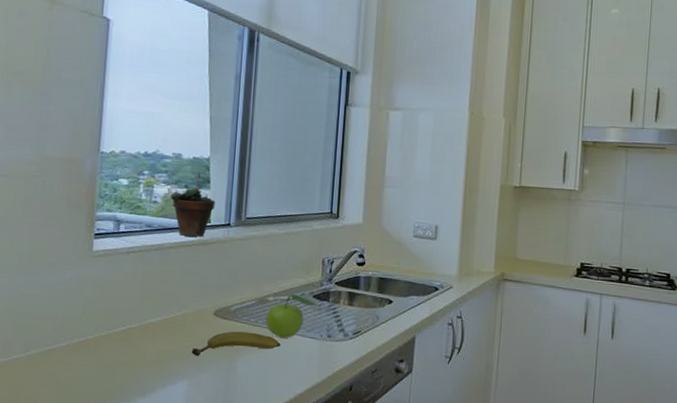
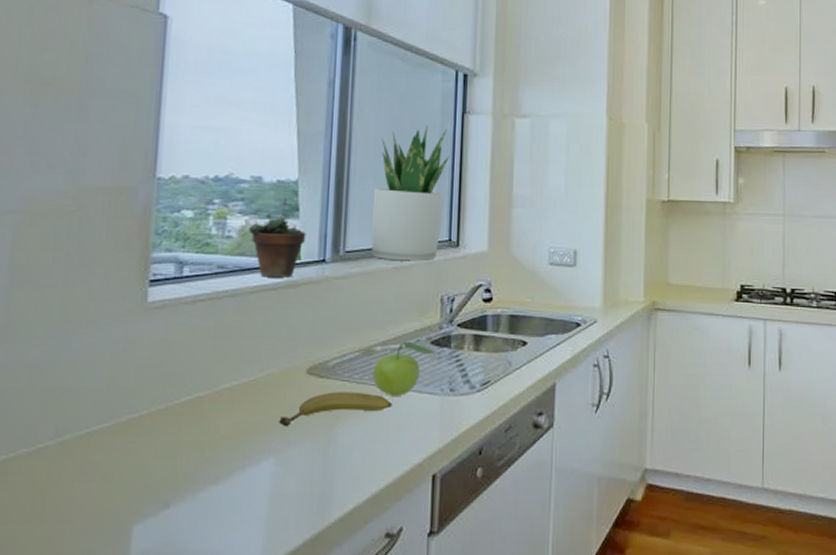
planter: none [267,115,333,229] -> present [371,125,449,262]

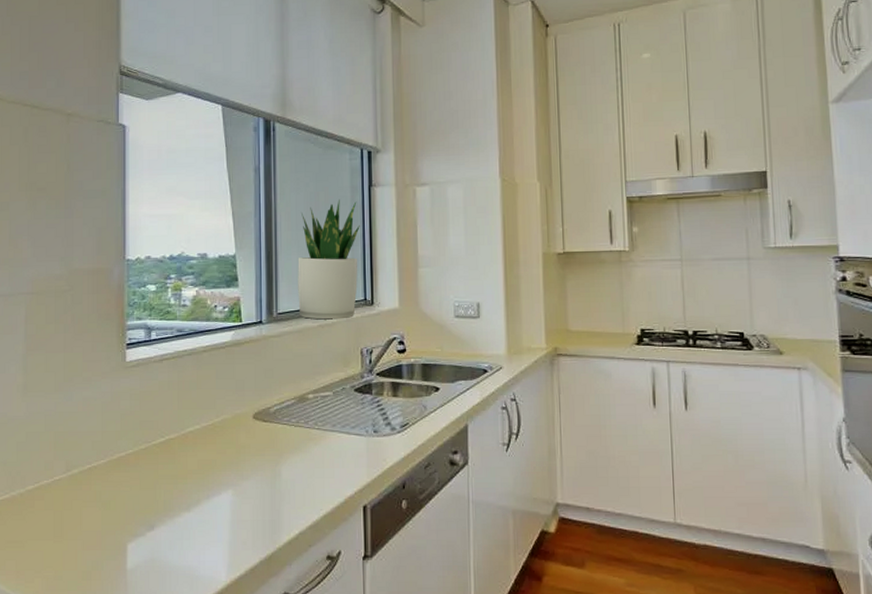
succulent plant: present [249,197,306,279] -> none [199,269,245,339]
fruit: present [279,391,392,427] -> none [234,433,325,464]
fruit: present [373,341,437,396] -> none [307,389,360,437]

